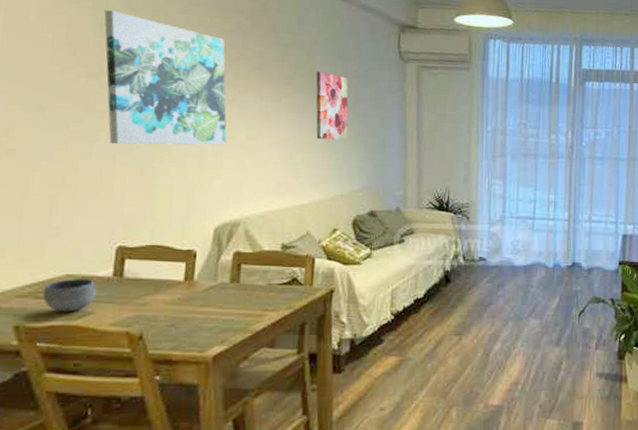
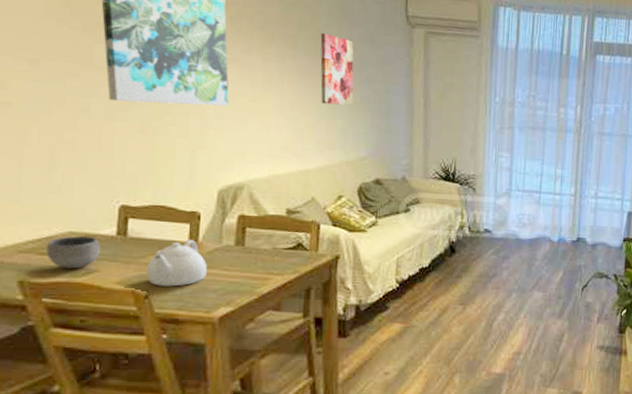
teapot: none [141,277,202,327] -> present [146,239,207,287]

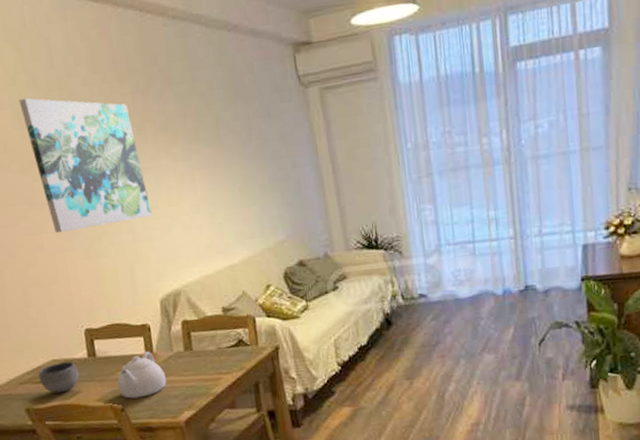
wall art: present [320,32,354,106] -> none [218,117,263,193]

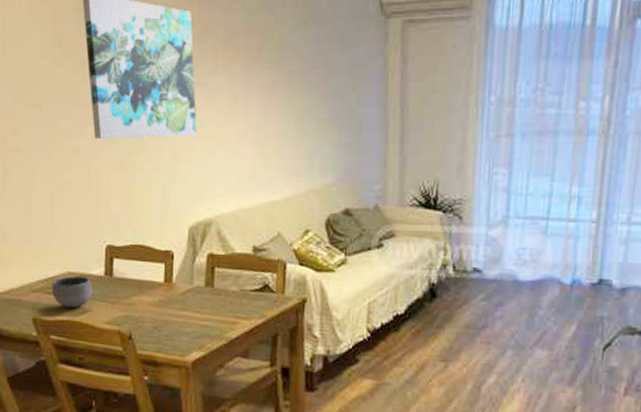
teapot: present [117,351,166,399] -> none [129,279,180,328]

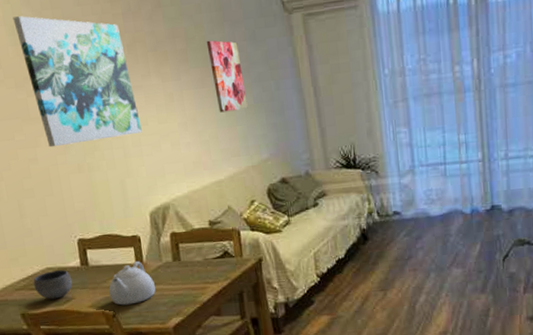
teapot: none [129,279,180,328] -> present [109,260,156,306]
wall art: none [285,39,321,124] -> present [206,40,248,113]

